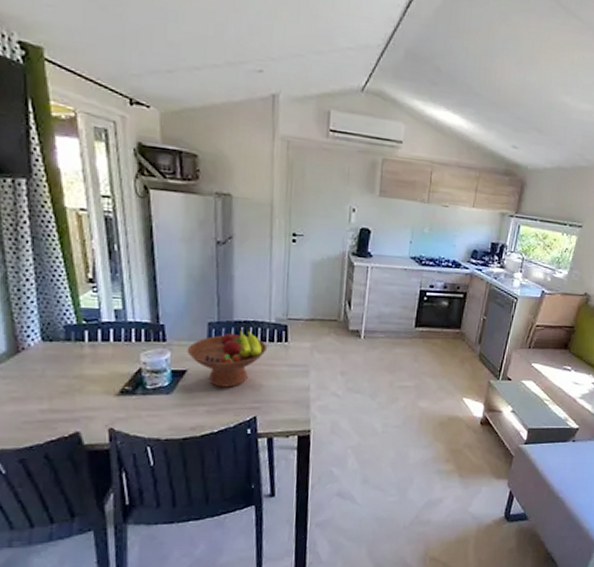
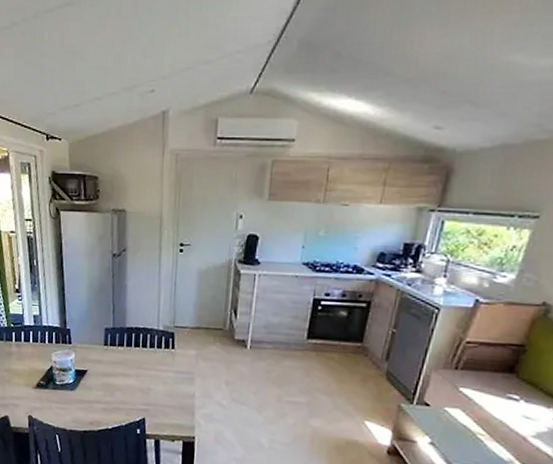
fruit bowl: present [187,327,268,388] -> none [87,333,156,389]

